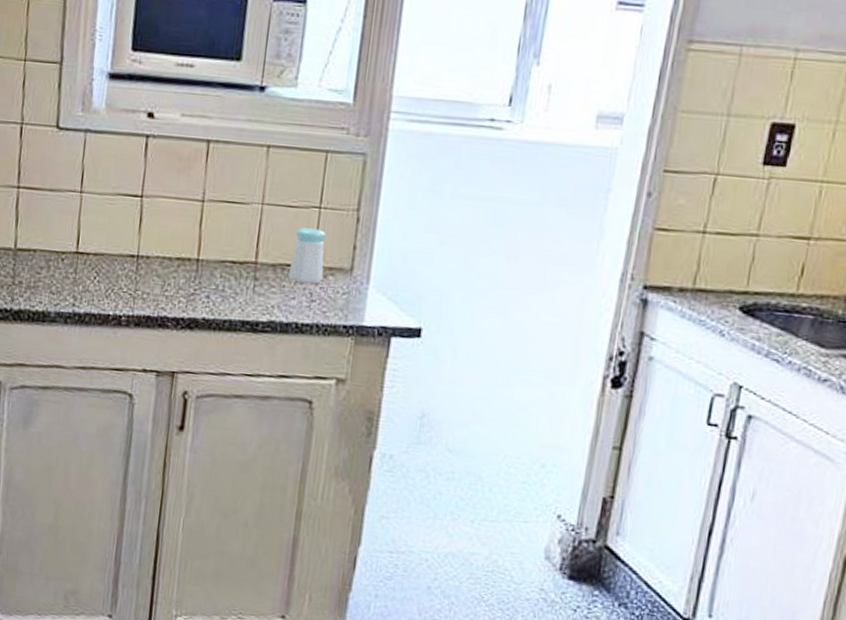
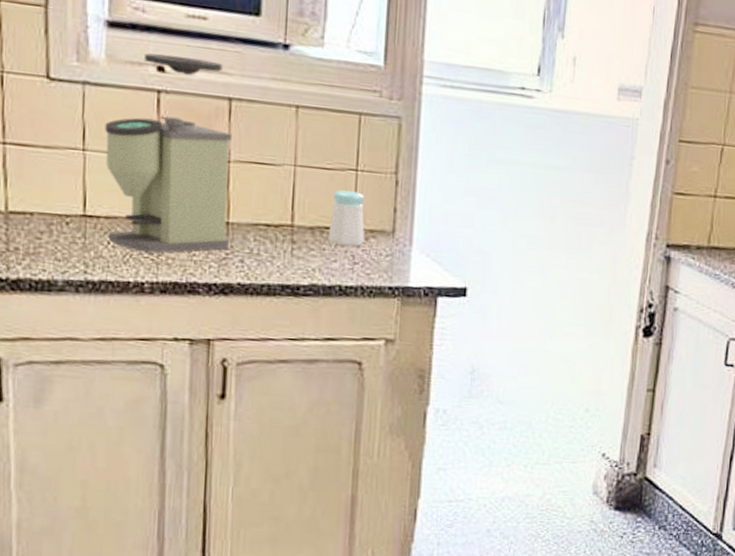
coffee grinder: none [95,101,208,289] -> present [105,53,233,254]

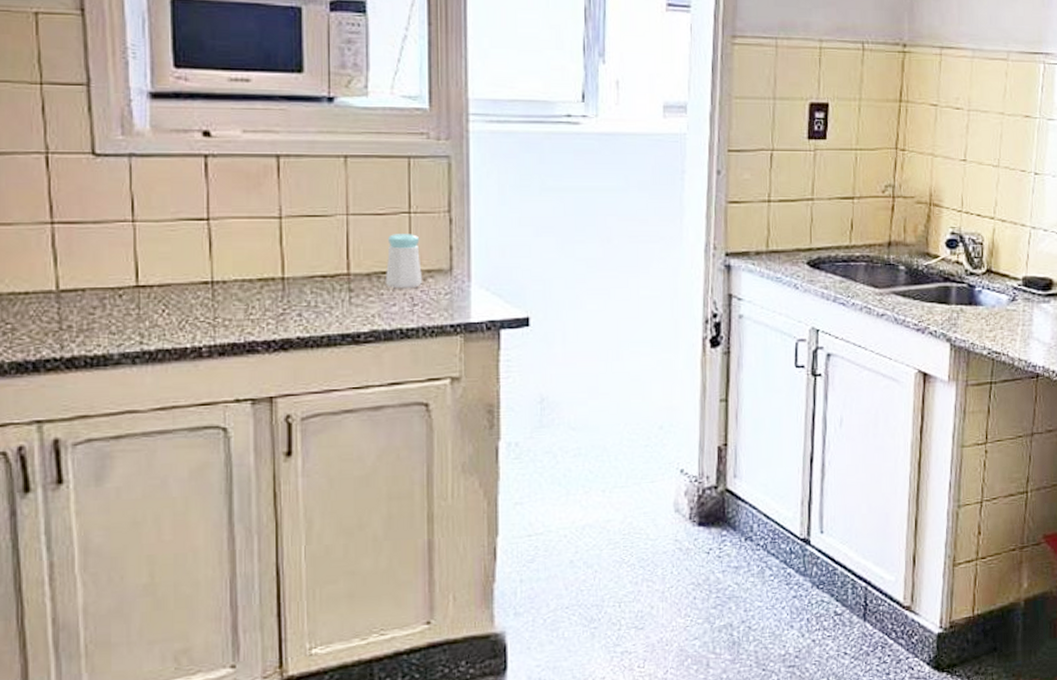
coffee grinder: present [105,53,233,254] -> none [153,120,285,317]

